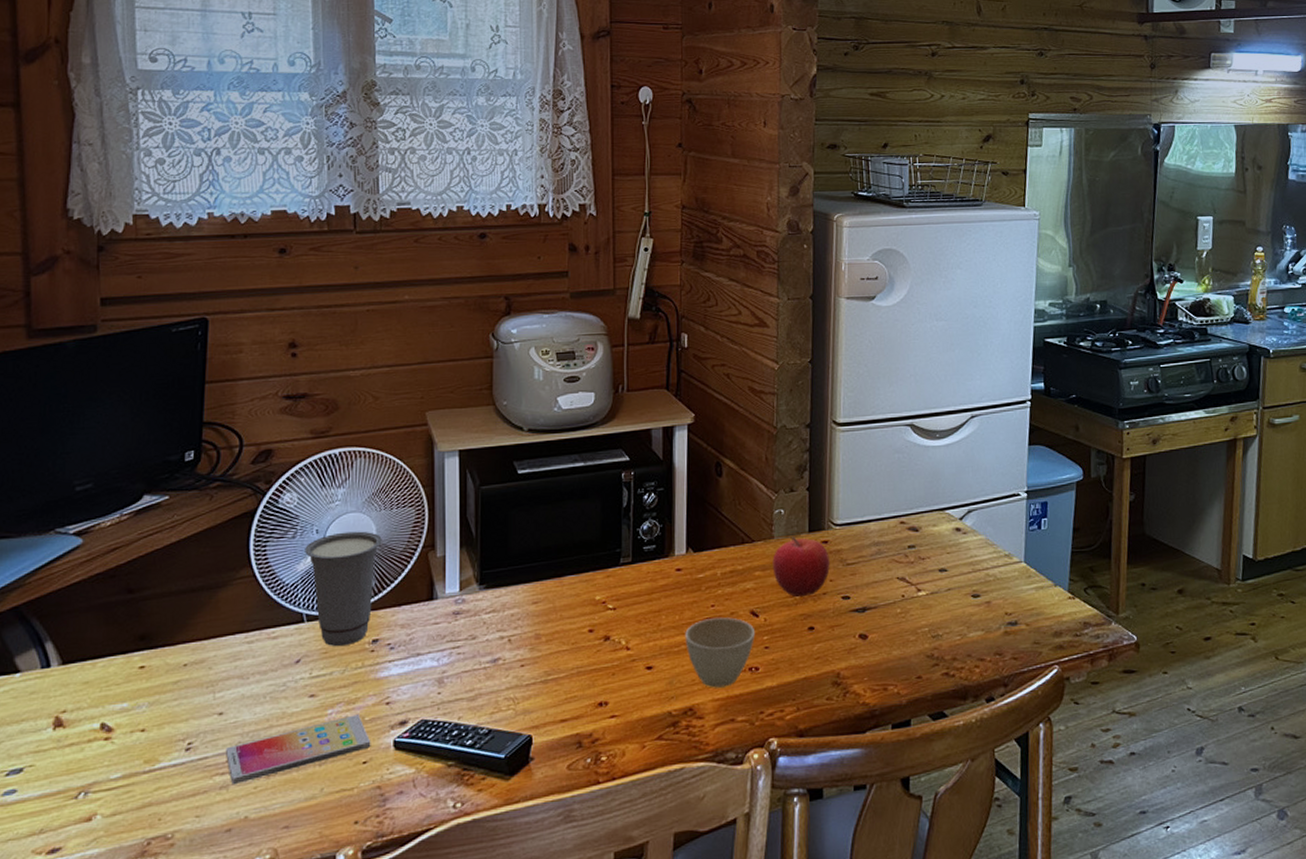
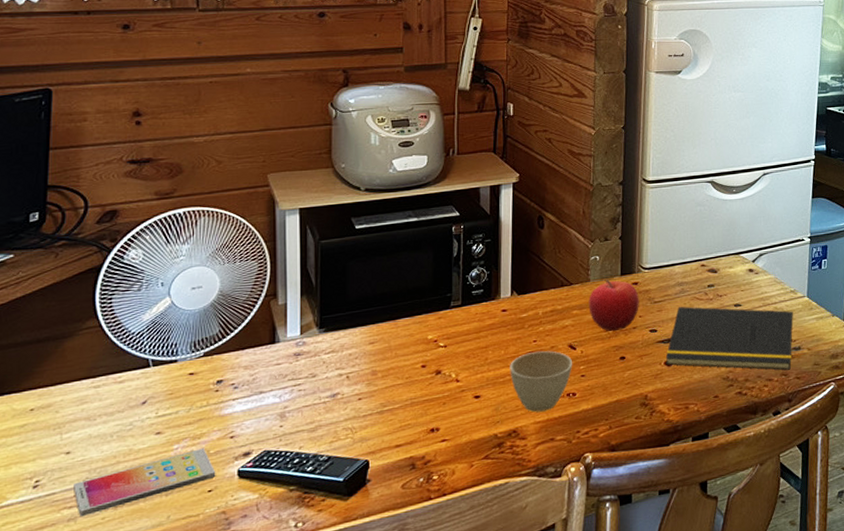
cup: present [305,531,382,647] -> none [150,283,226,388]
notepad: none [860,569,1009,649] -> present [665,306,793,370]

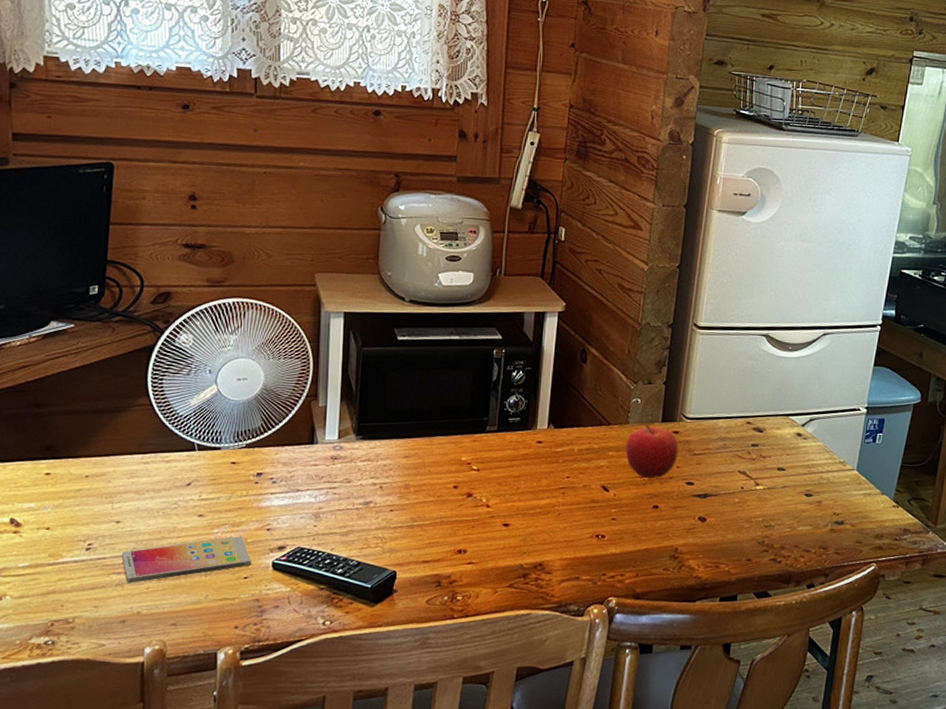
cup: present [510,351,573,413] -> none [540,487,605,549]
notepad: present [665,306,793,370] -> none [699,462,840,544]

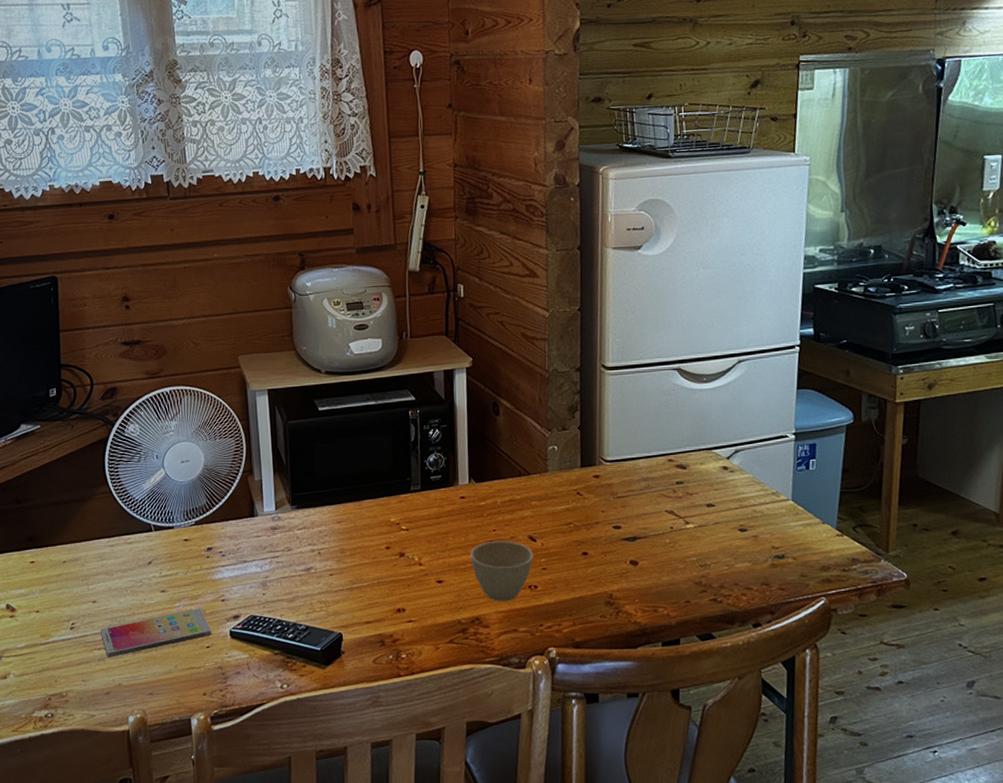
cup: none [540,487,605,549] -> present [470,540,534,602]
fruit: present [625,424,679,479] -> none [547,471,601,526]

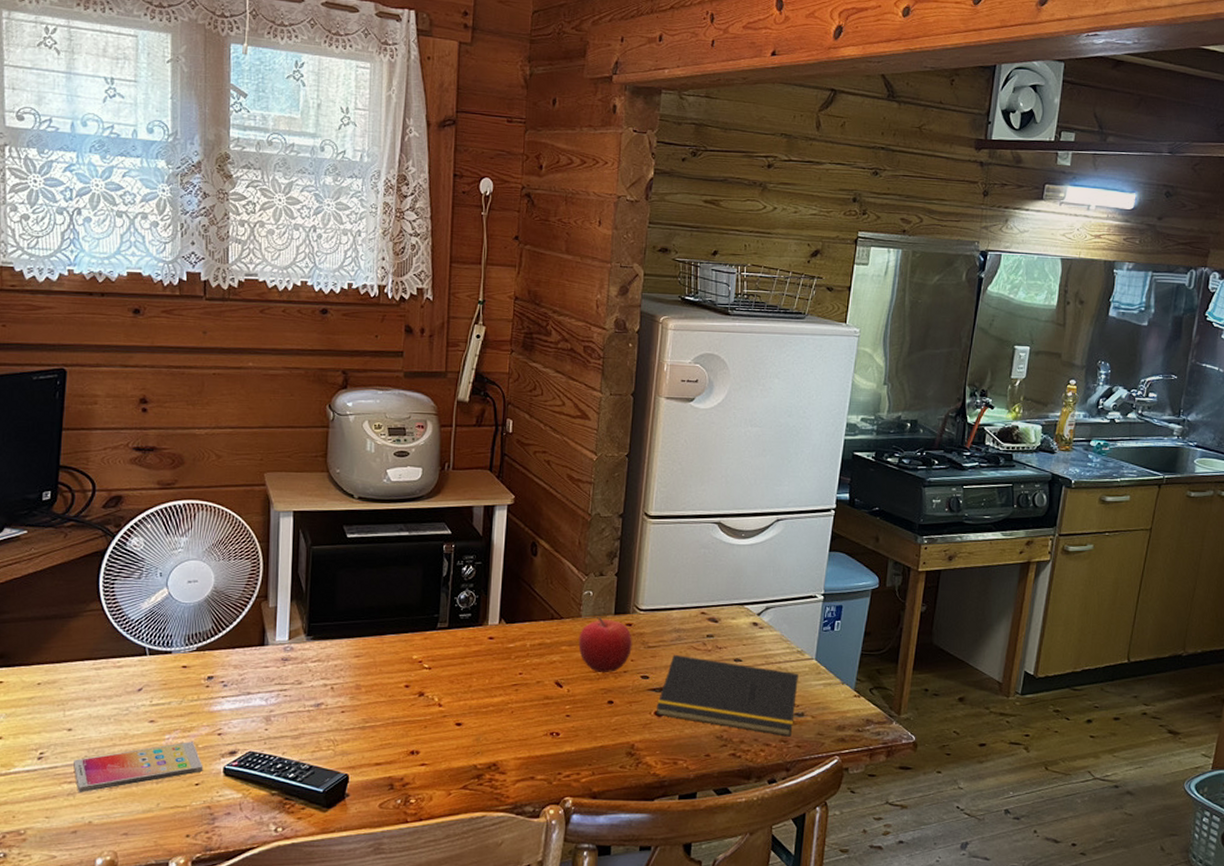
cup: present [470,540,534,602] -> none [493,684,559,748]
fruit: none [547,471,601,526] -> present [578,617,632,673]
notepad: none [631,503,776,580] -> present [655,654,798,737]

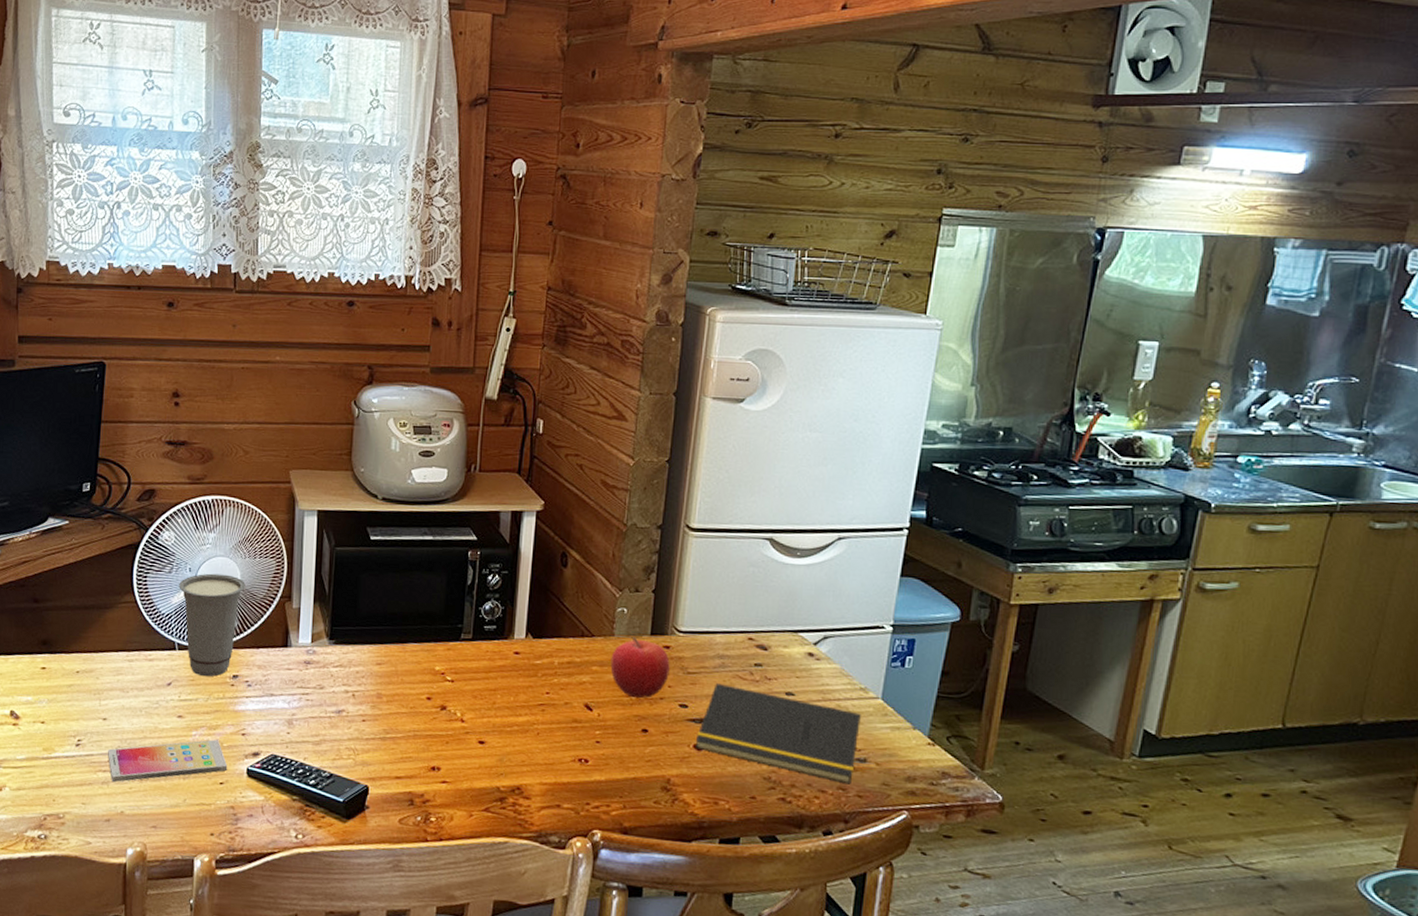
cup: none [149,577,220,680] -> present [179,573,246,677]

